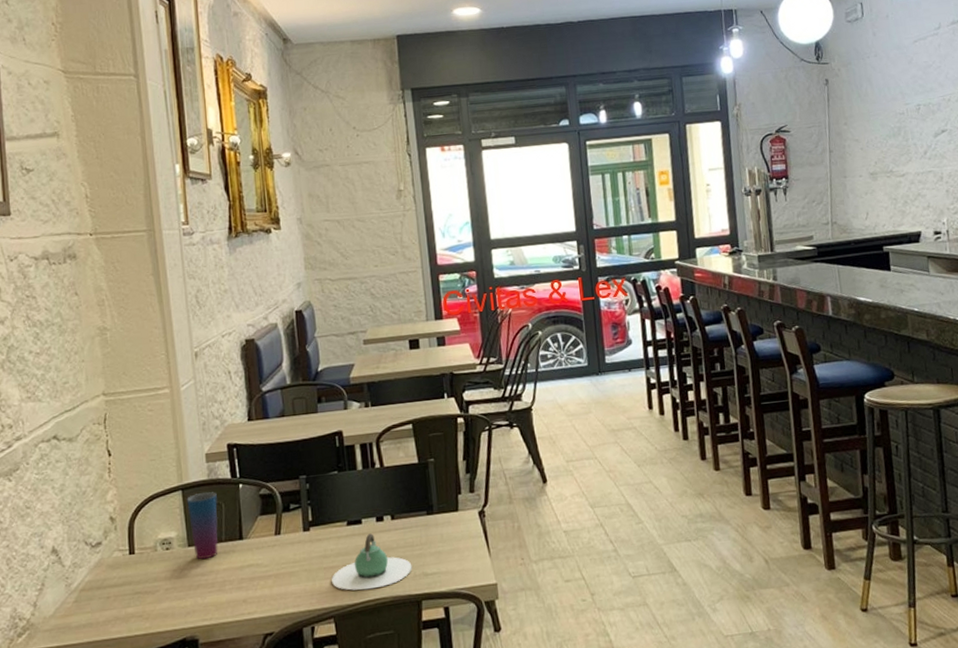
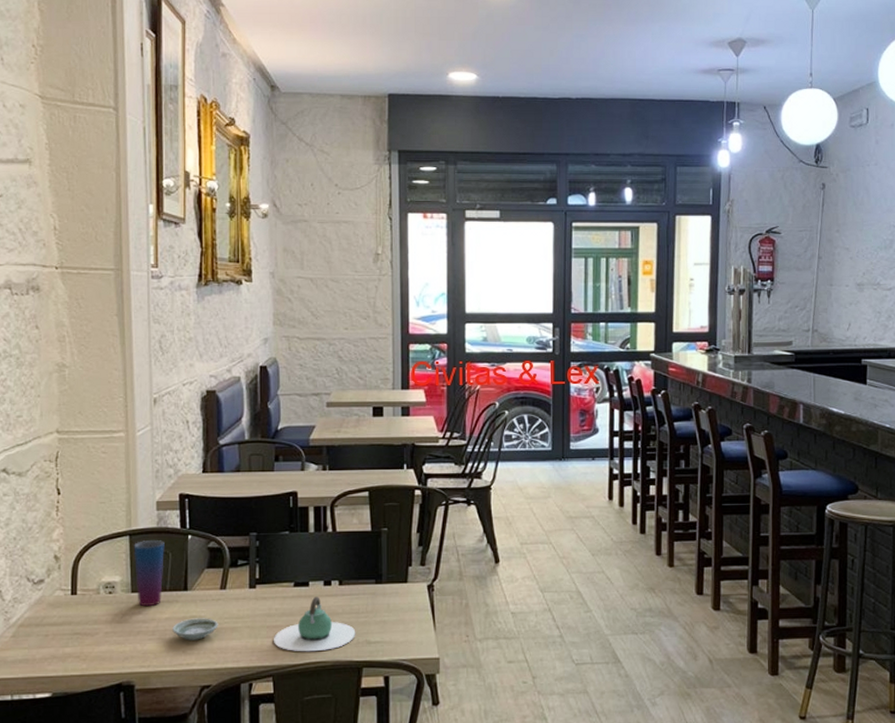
saucer: none [231,565,276,590] -> present [172,618,218,640]

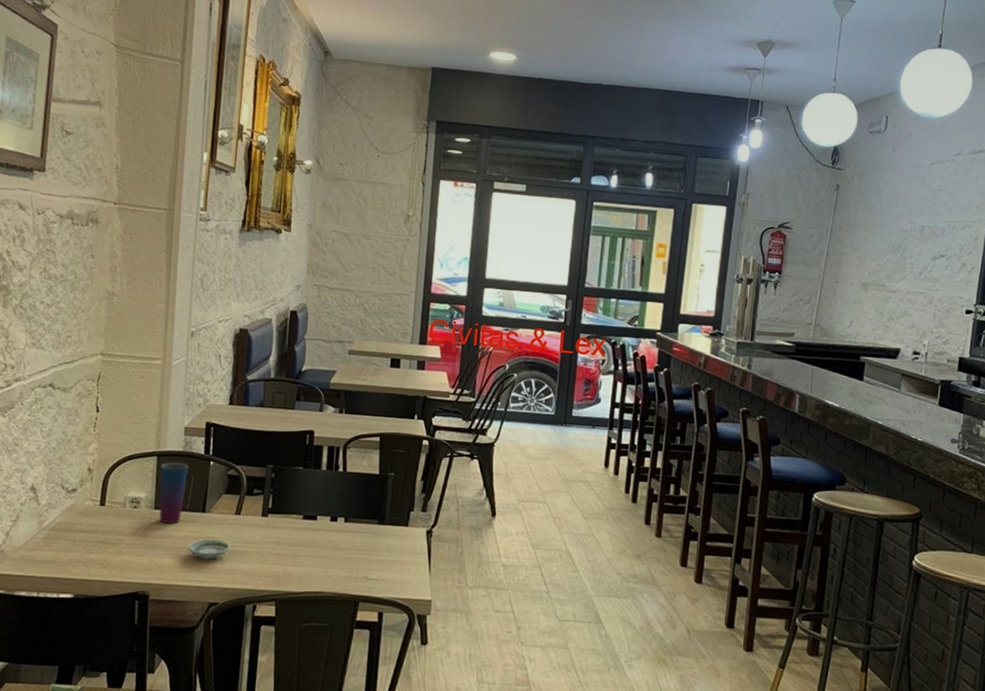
teapot: present [274,597,356,652] -> none [280,531,356,582]

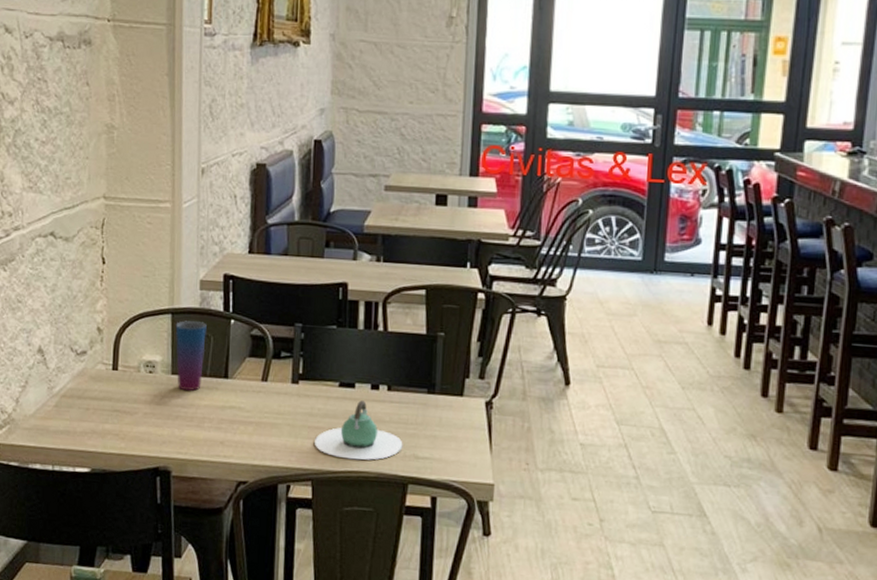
saucer: present [188,539,231,560] -> none [211,408,258,433]
teapot: none [280,531,356,582] -> present [315,400,403,460]

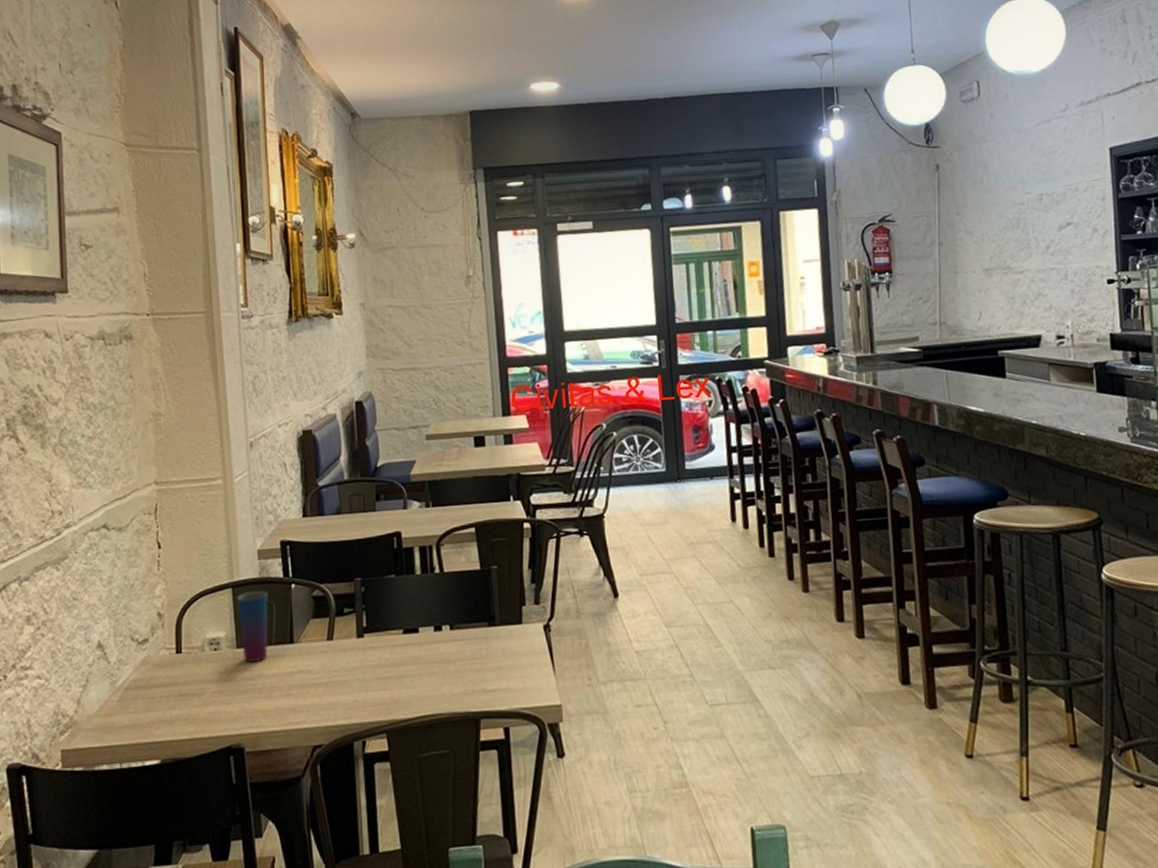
teapot: present [315,400,403,460] -> none [385,643,471,705]

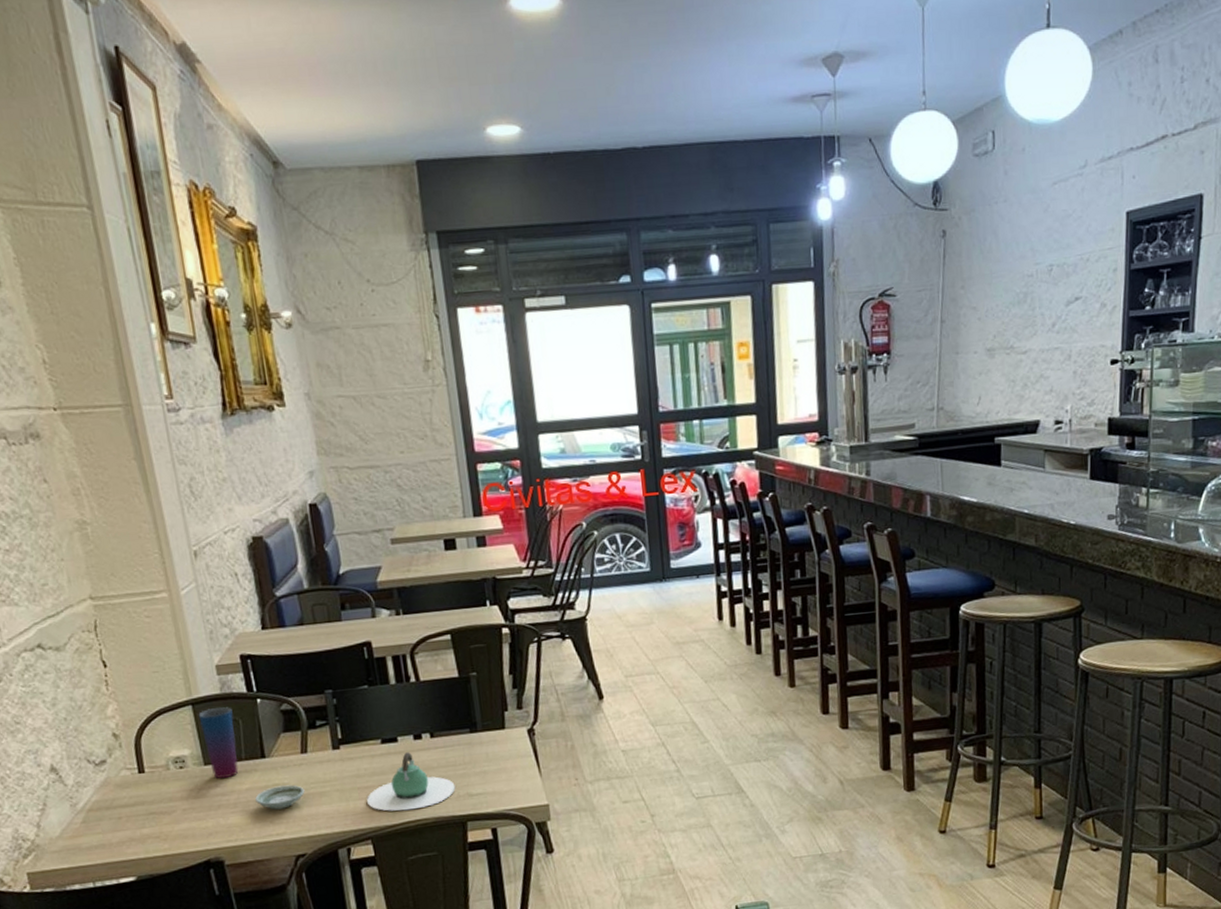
saucer: none [280,672,327,697] -> present [255,784,305,810]
teapot: none [385,643,471,705] -> present [367,752,456,811]

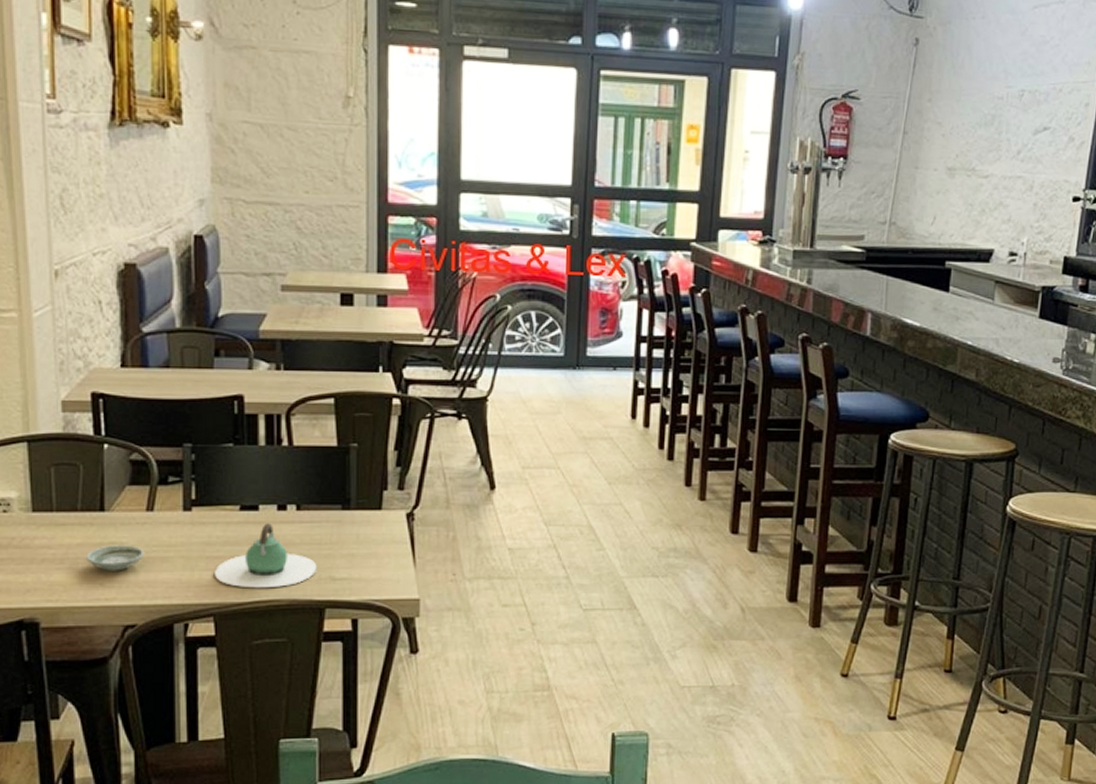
cup: present [198,707,239,779] -> none [33,449,74,530]

